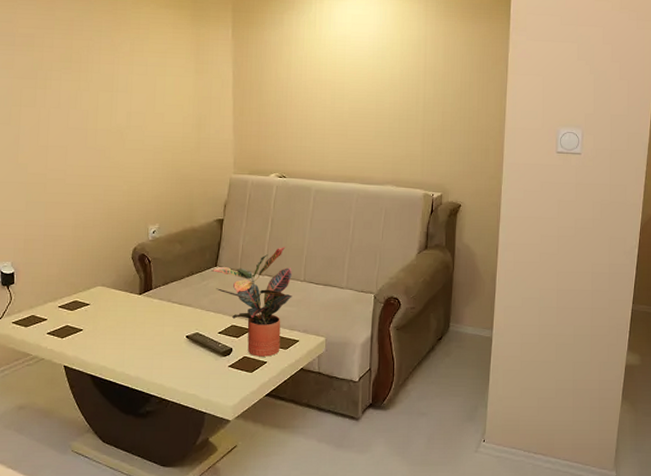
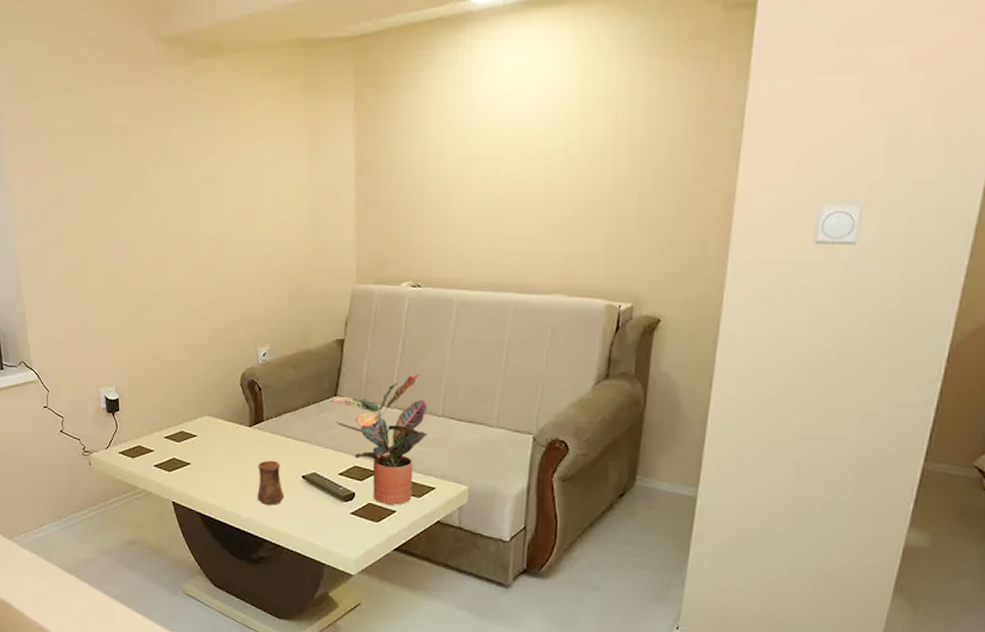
cup: none [145,323,170,363] -> present [257,460,285,505]

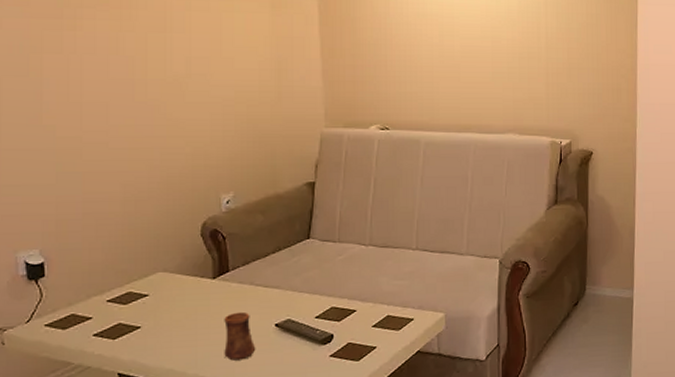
potted plant: present [331,374,428,505] -> none [303,211,403,342]

